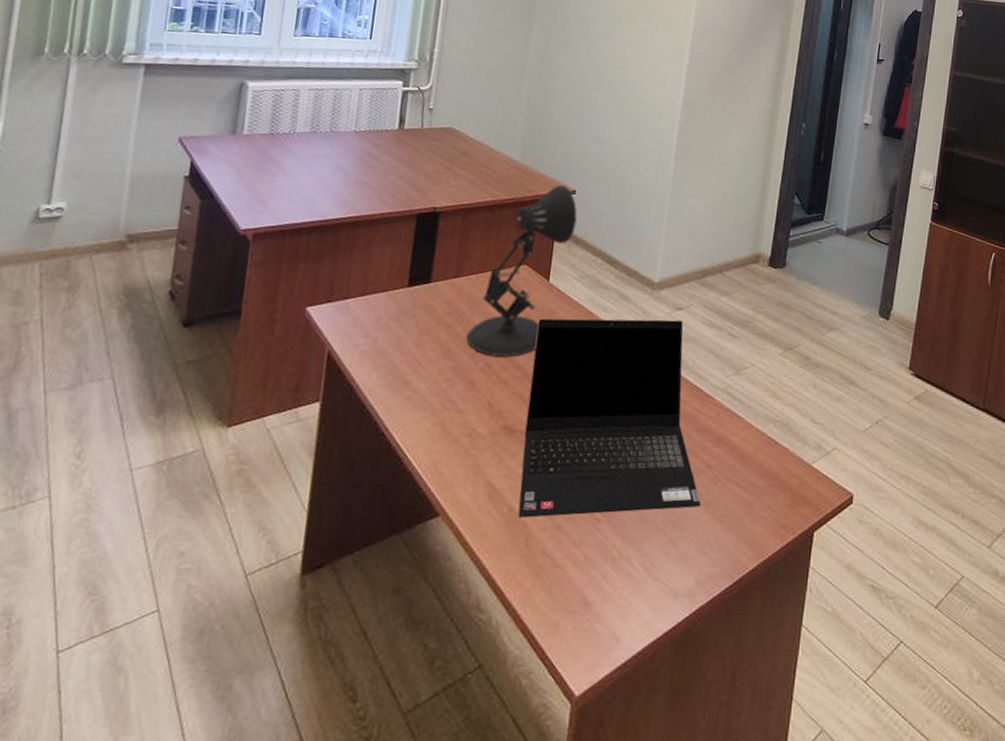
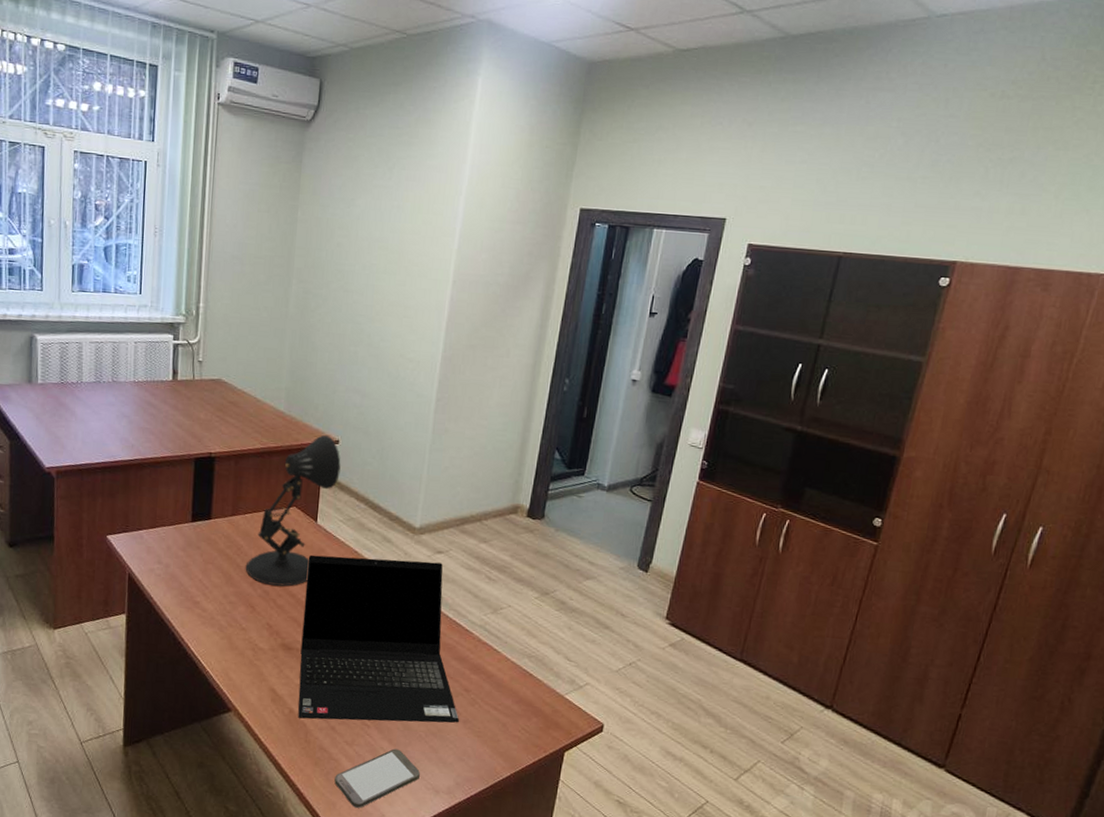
smartphone: none [558,546,657,627] -> present [334,748,420,808]

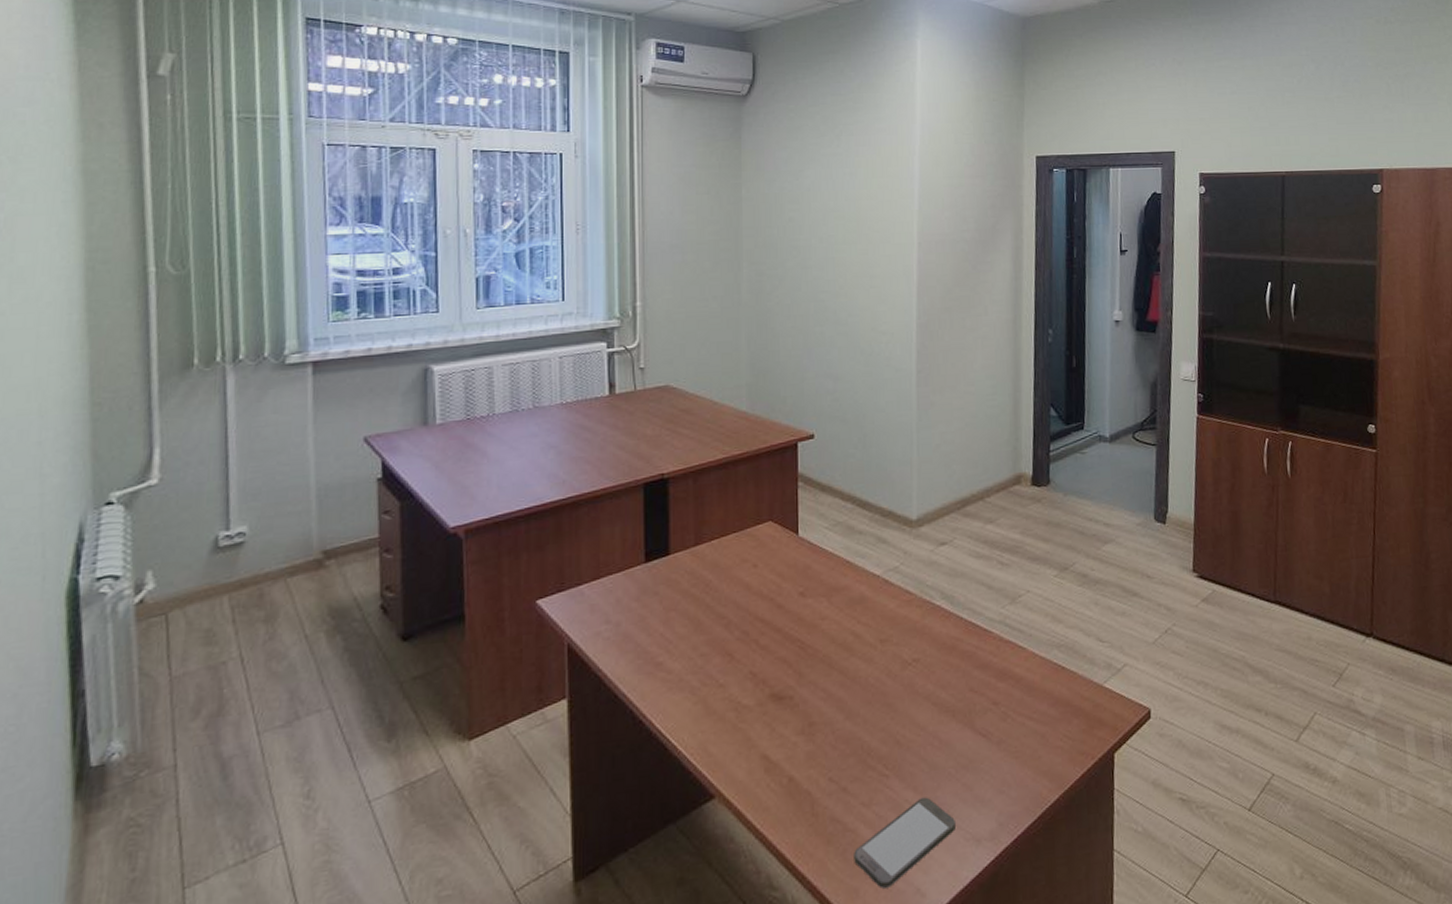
desk lamp: present [245,435,341,586] -> none [717,431,819,623]
laptop computer: present [298,554,459,723] -> none [792,556,992,786]

